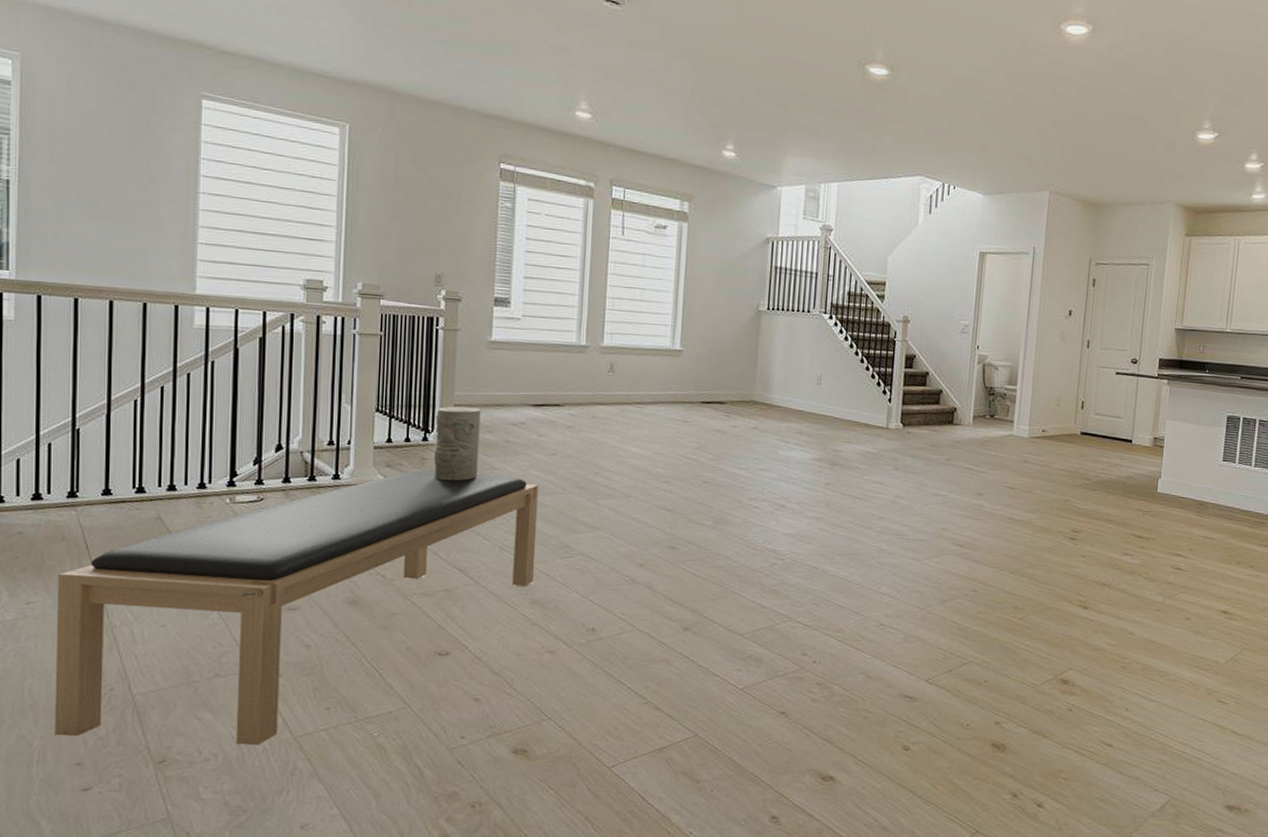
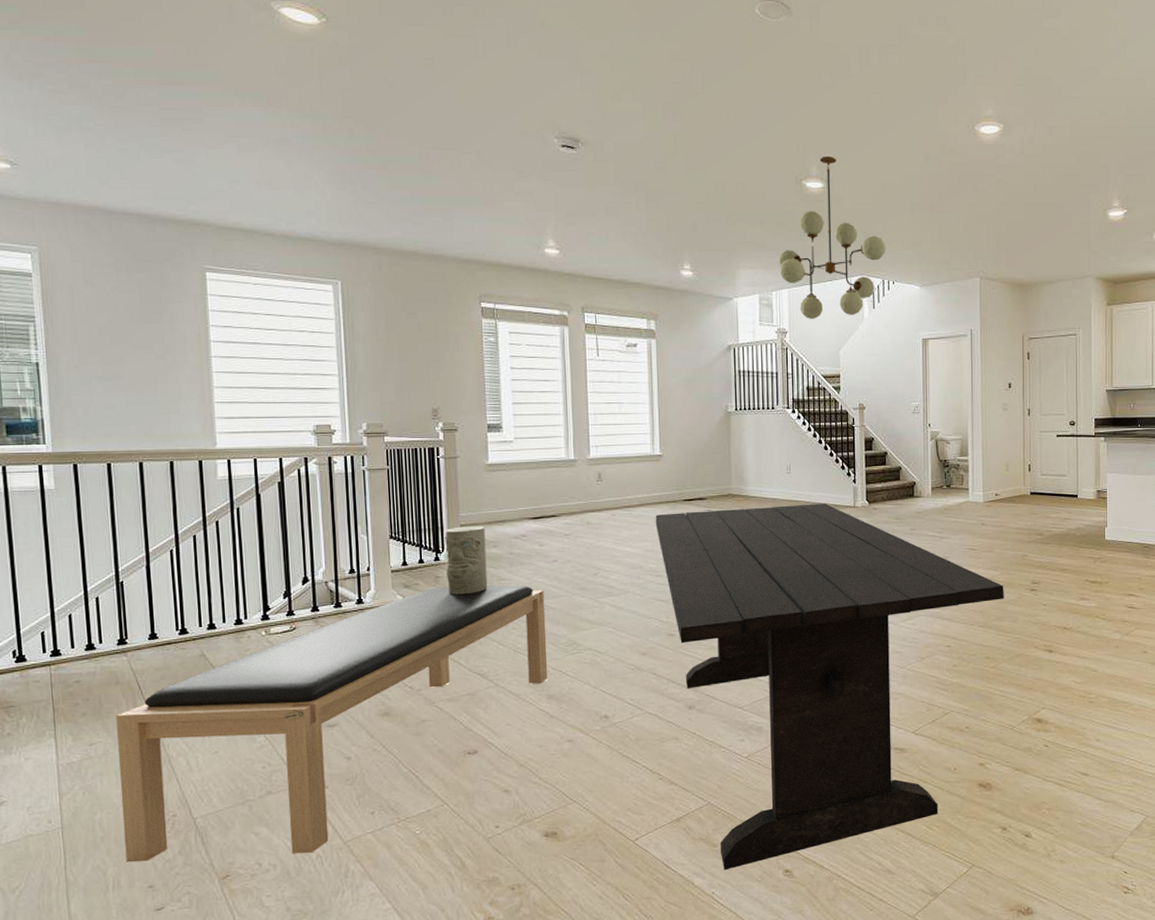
dining table: none [667,415,1042,810] -> present [655,503,1004,870]
chandelier: none [830,40,951,219] -> present [778,156,886,319]

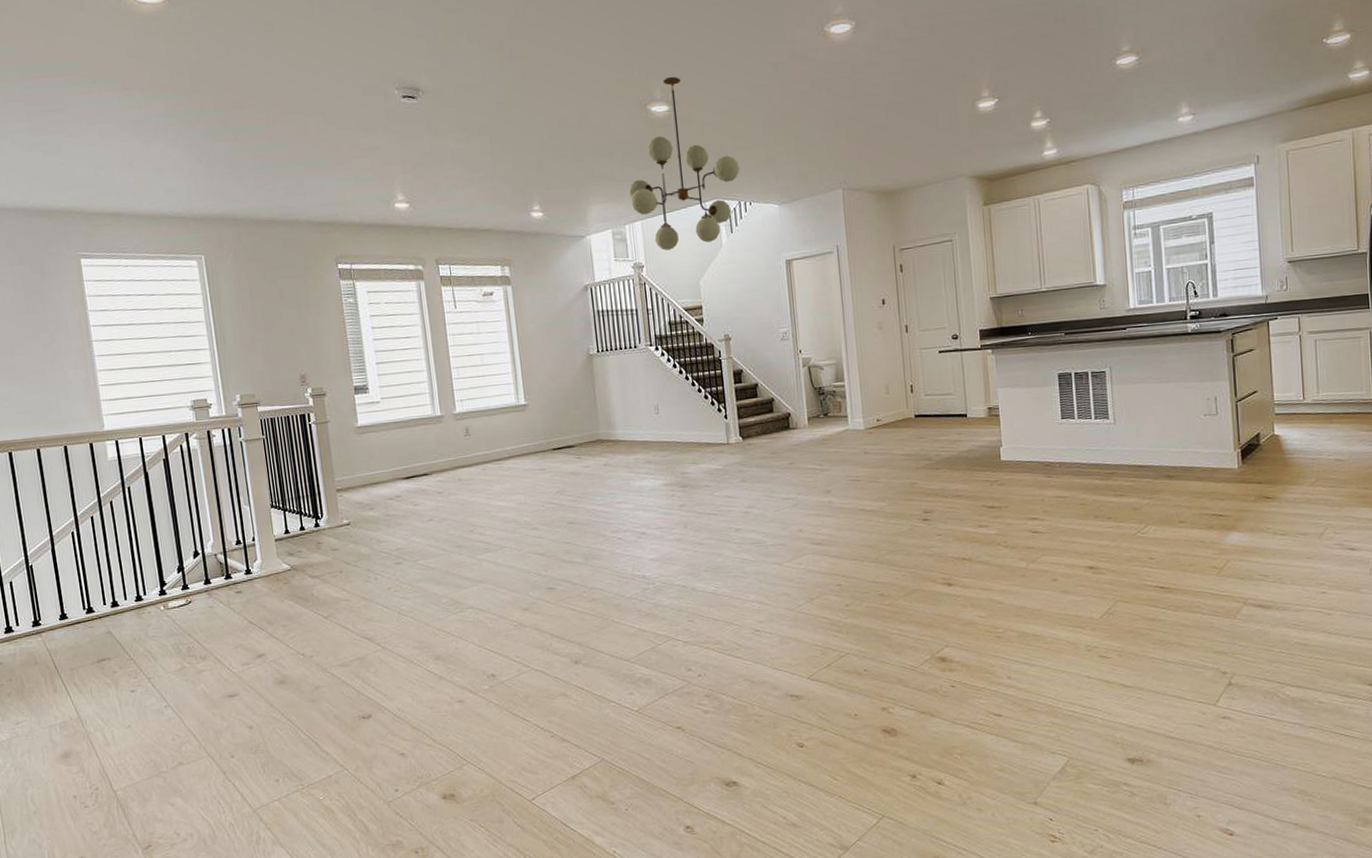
bench: present [116,585,548,863] -> none [37,546,433,835]
decorative vase: present [445,526,488,595] -> none [322,489,368,560]
dining table: present [655,503,1004,870] -> none [525,442,895,828]

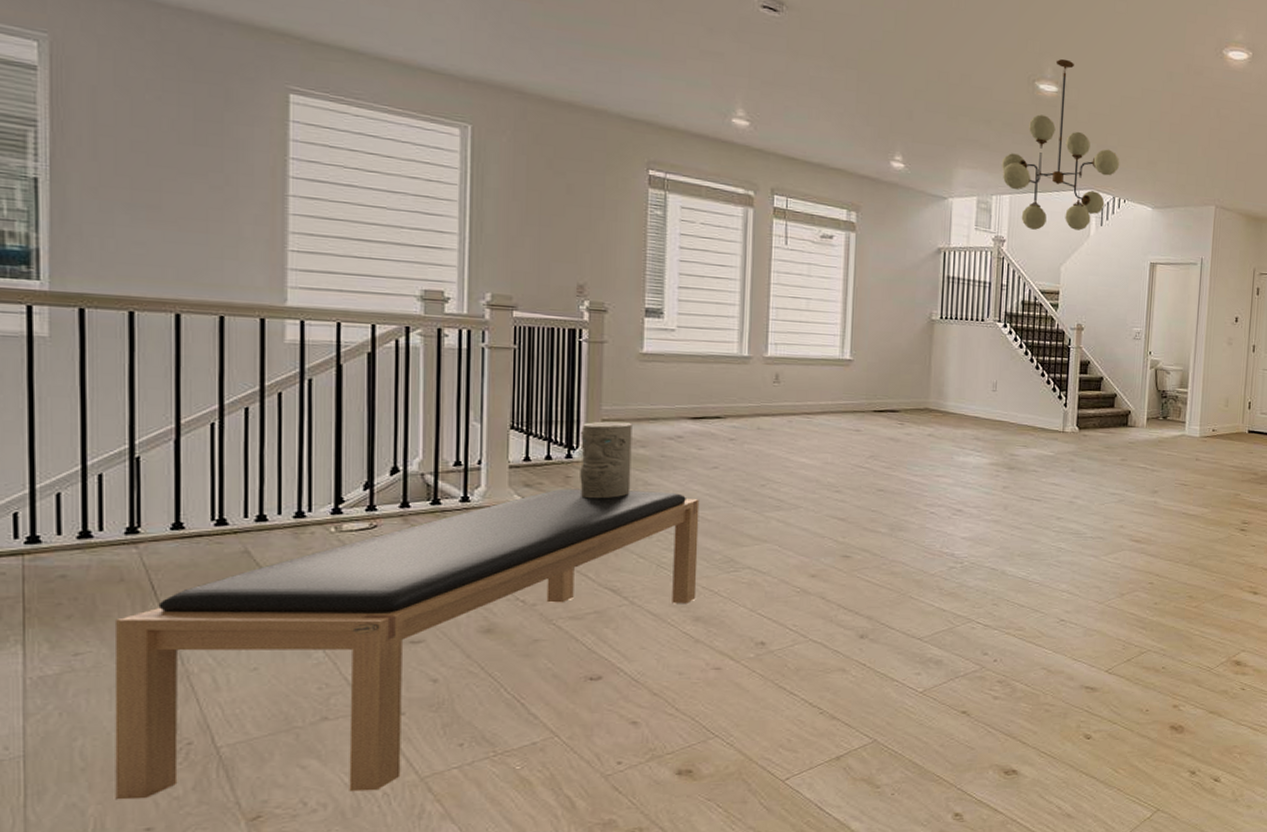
bench: none [37,546,433,835] -> present [114,488,700,800]
decorative vase: none [322,489,368,560] -> present [580,421,632,499]

